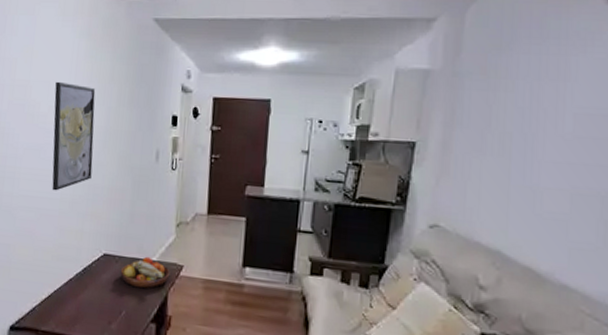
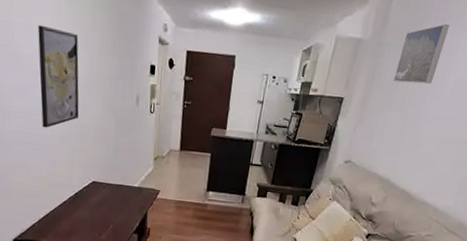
fruit bowl: present [120,256,170,289] -> none [107,183,149,208]
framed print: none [483,44,552,120] -> present [393,24,450,84]

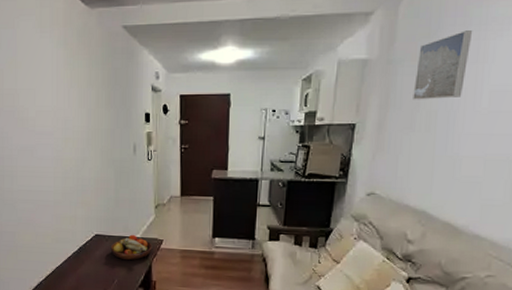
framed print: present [38,24,79,128] -> none [40,88,79,185]
fruit bowl: none [107,183,149,208] -> present [110,234,152,261]

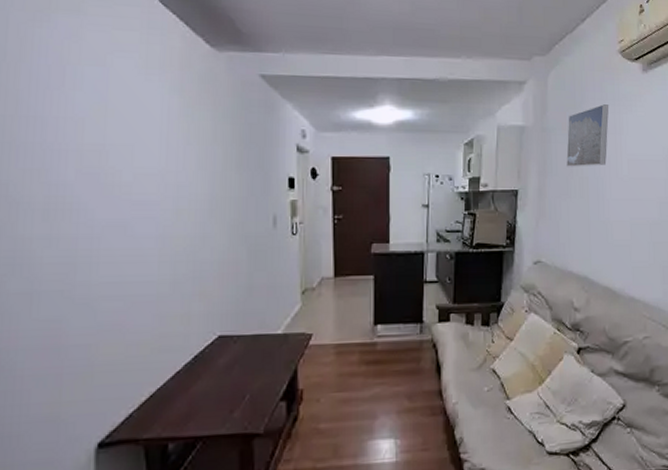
fruit bowl: present [110,234,152,261] -> none [240,330,298,367]

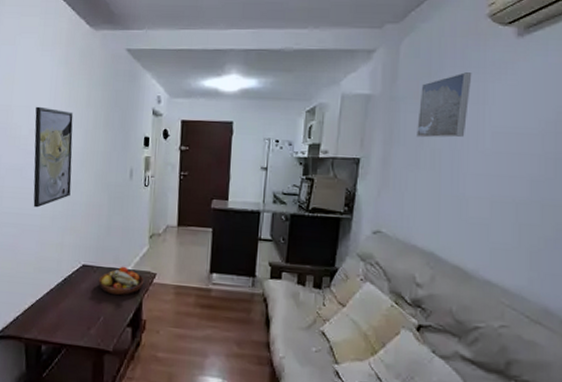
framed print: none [141,144,197,272] -> present [33,106,74,208]
fruit bowl: none [240,330,298,367] -> present [98,266,145,296]

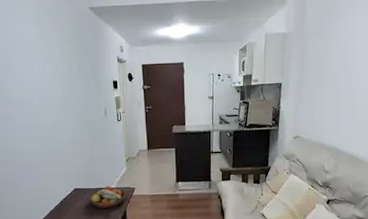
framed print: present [33,106,74,208] -> none [16,62,57,148]
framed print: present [416,72,472,138] -> none [321,11,359,63]

